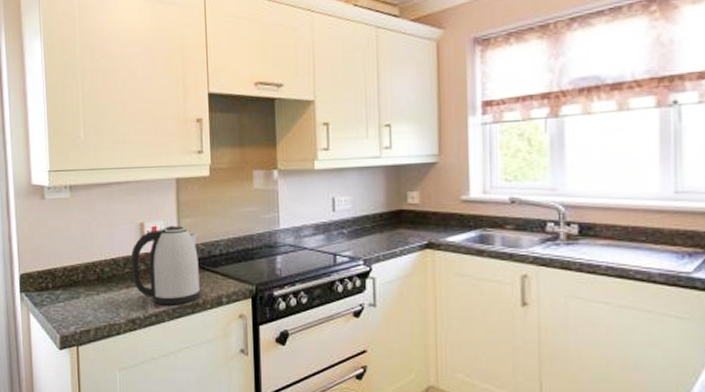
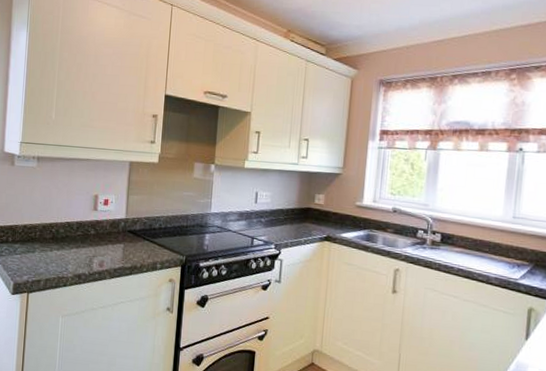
kettle: present [131,226,200,305] -> none [82,200,142,266]

